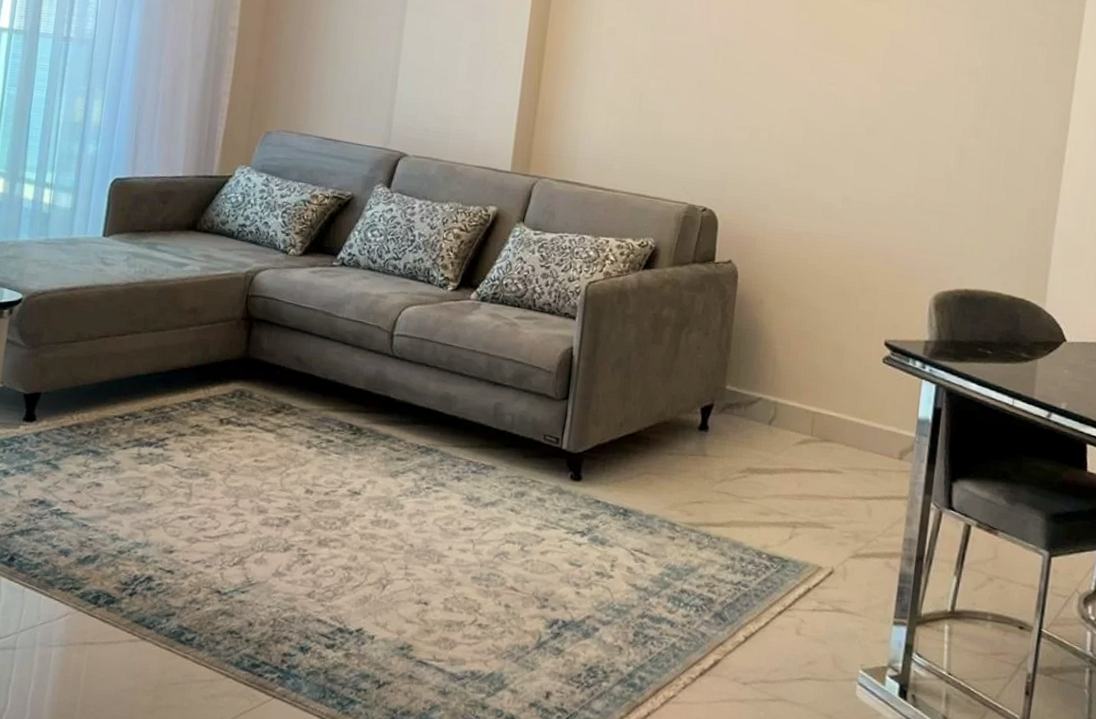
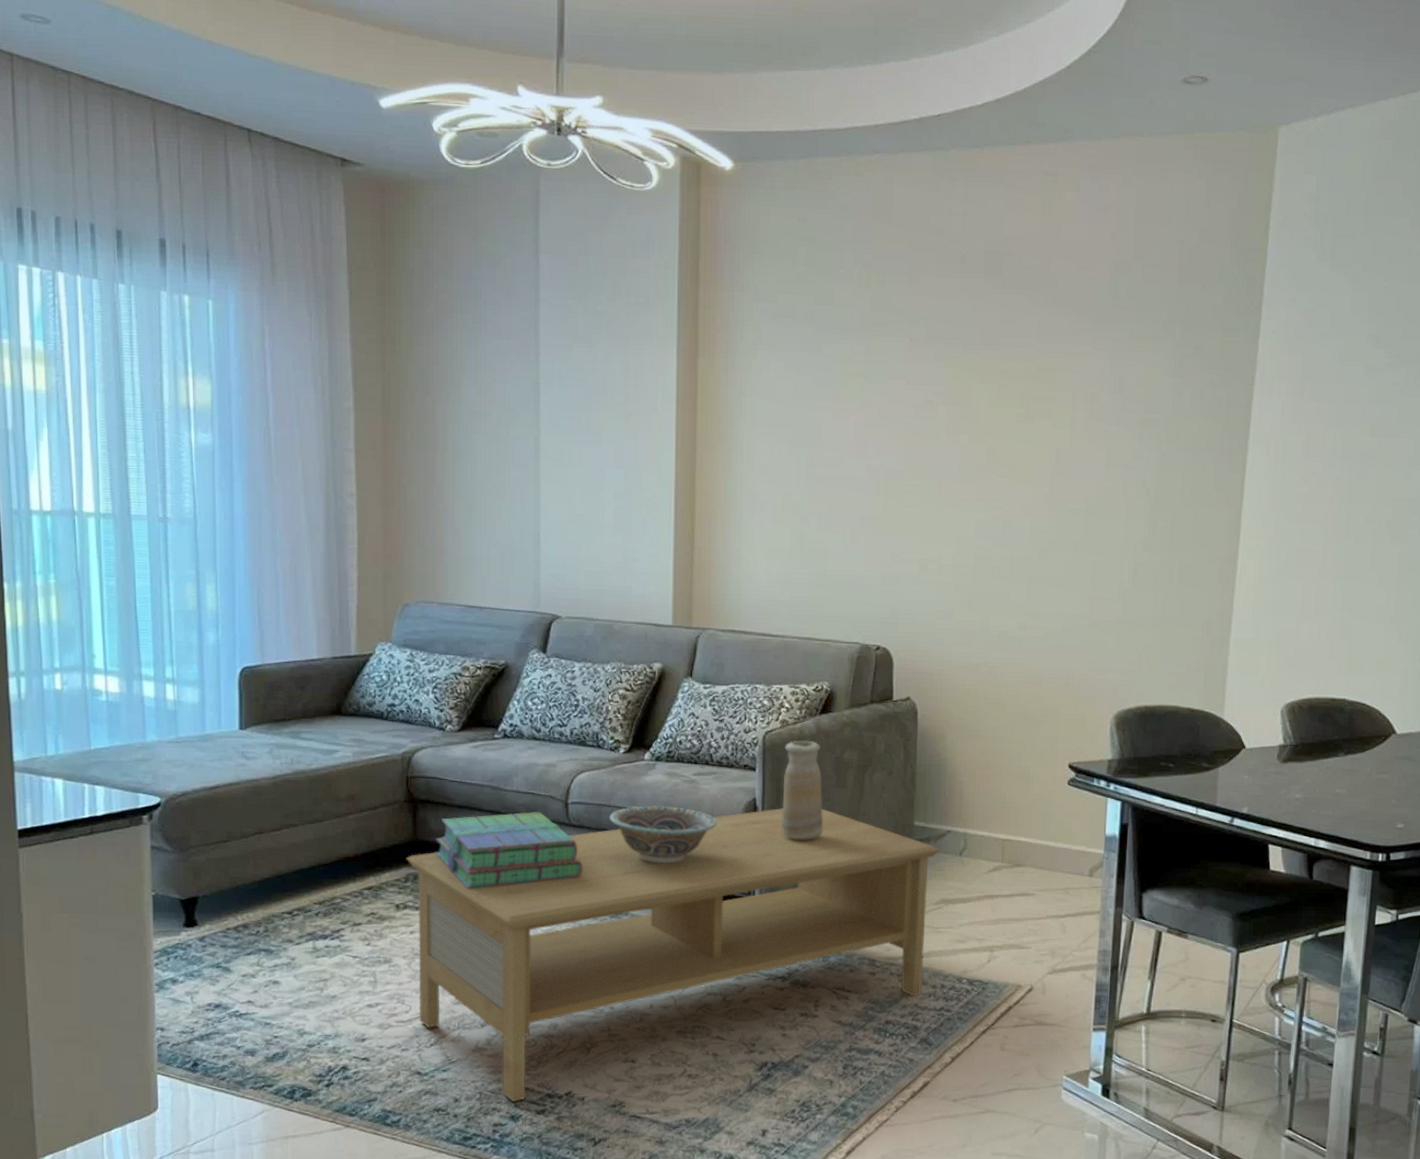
coffee table: none [227,359,749,633] -> present [407,808,939,1102]
stack of books: none [264,338,401,411] -> present [436,812,583,889]
decorative bowl: none [430,343,534,404] -> present [609,806,718,864]
vase: none [595,293,640,394] -> present [782,740,823,840]

